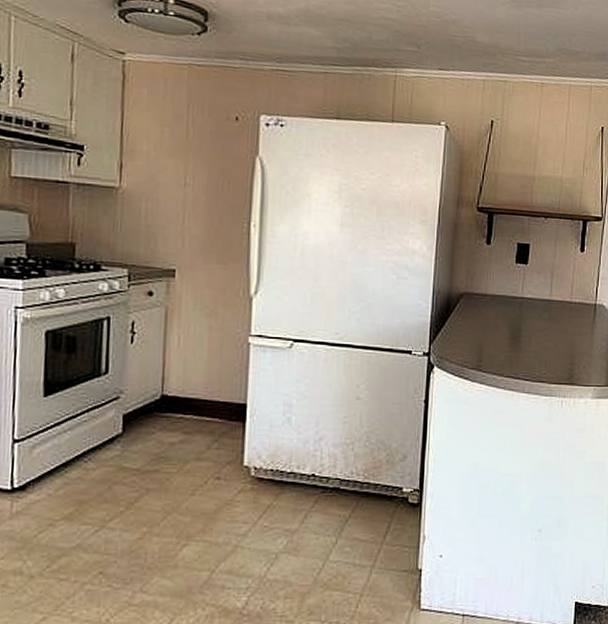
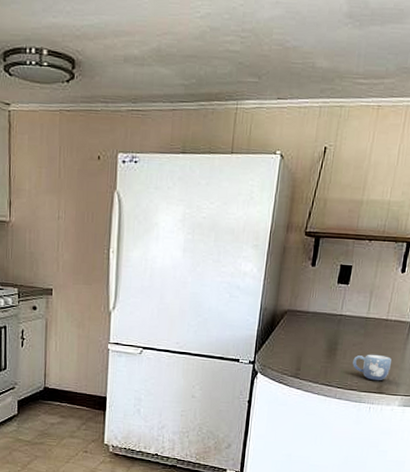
mug: none [539,340,581,371] -> present [352,354,392,381]

